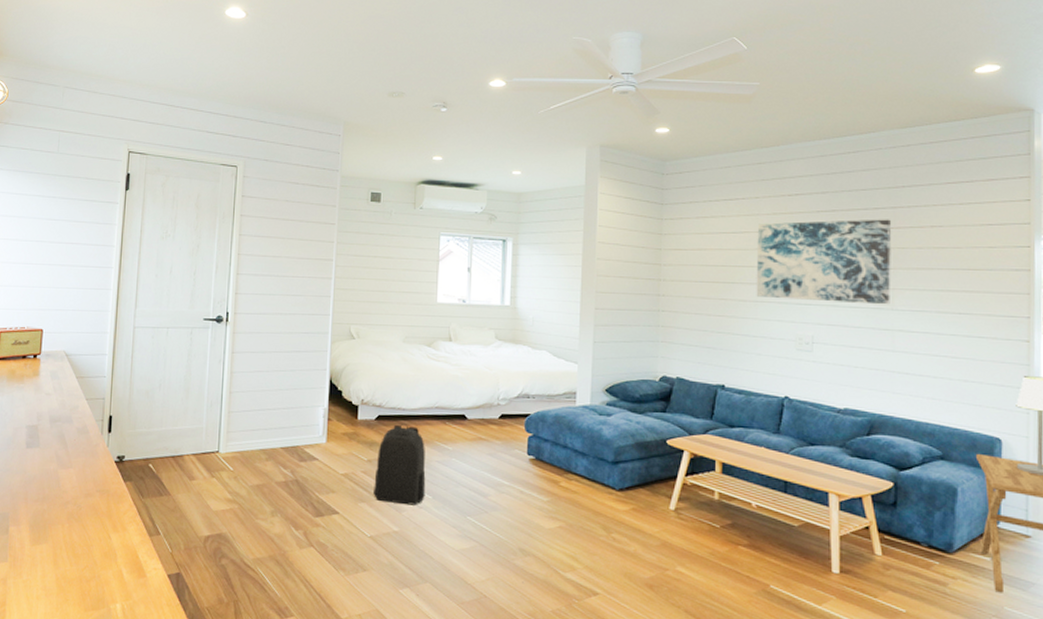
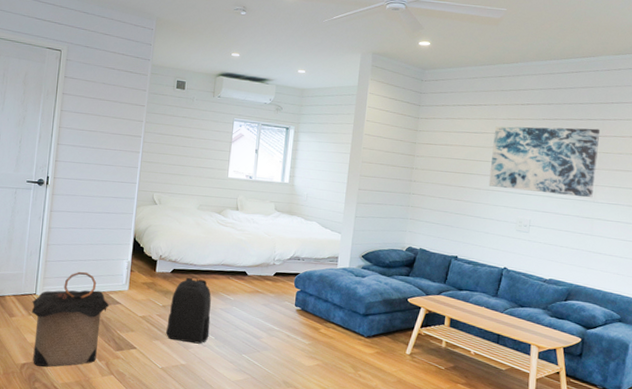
laundry hamper: none [214,422,305,539] -> present [31,272,110,367]

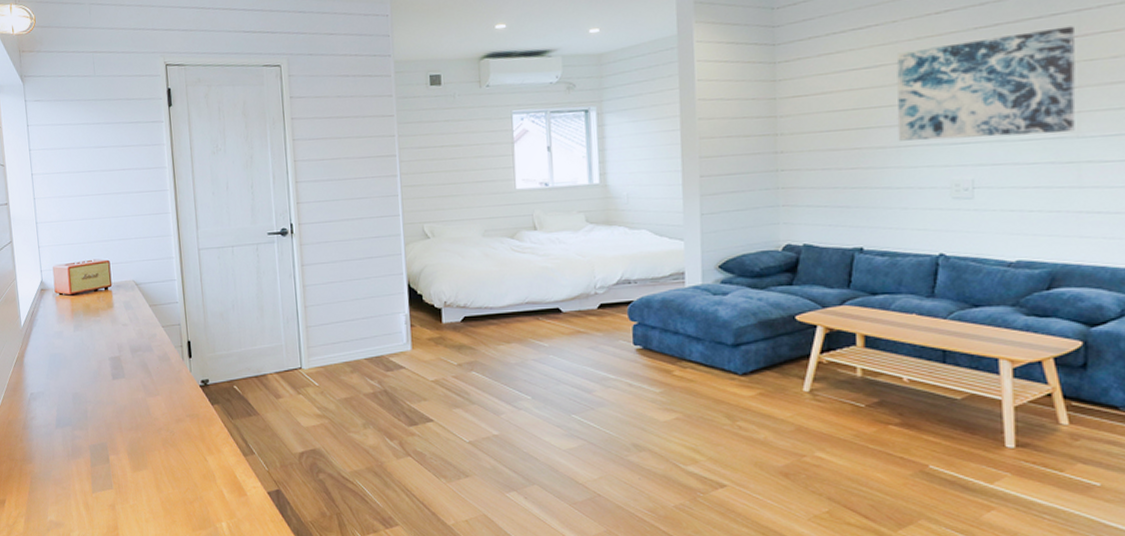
laundry hamper: present [31,272,110,367] -> none [299,334,392,454]
backpack: present [166,276,211,344] -> none [467,323,524,407]

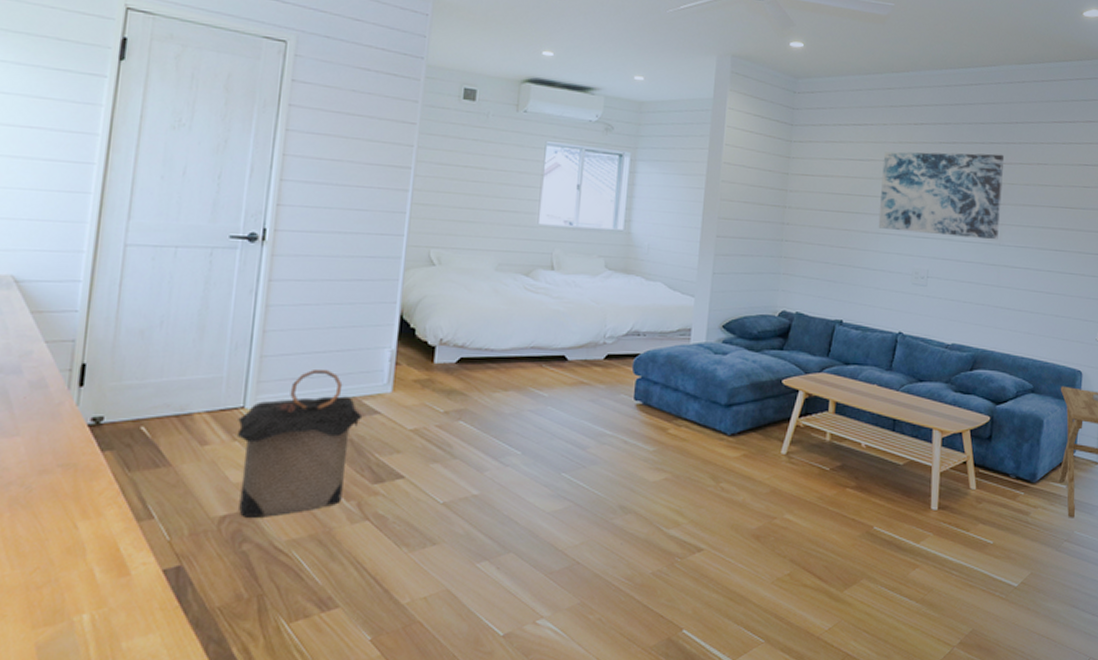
laundry hamper: none [299,334,392,454] -> present [236,369,363,517]

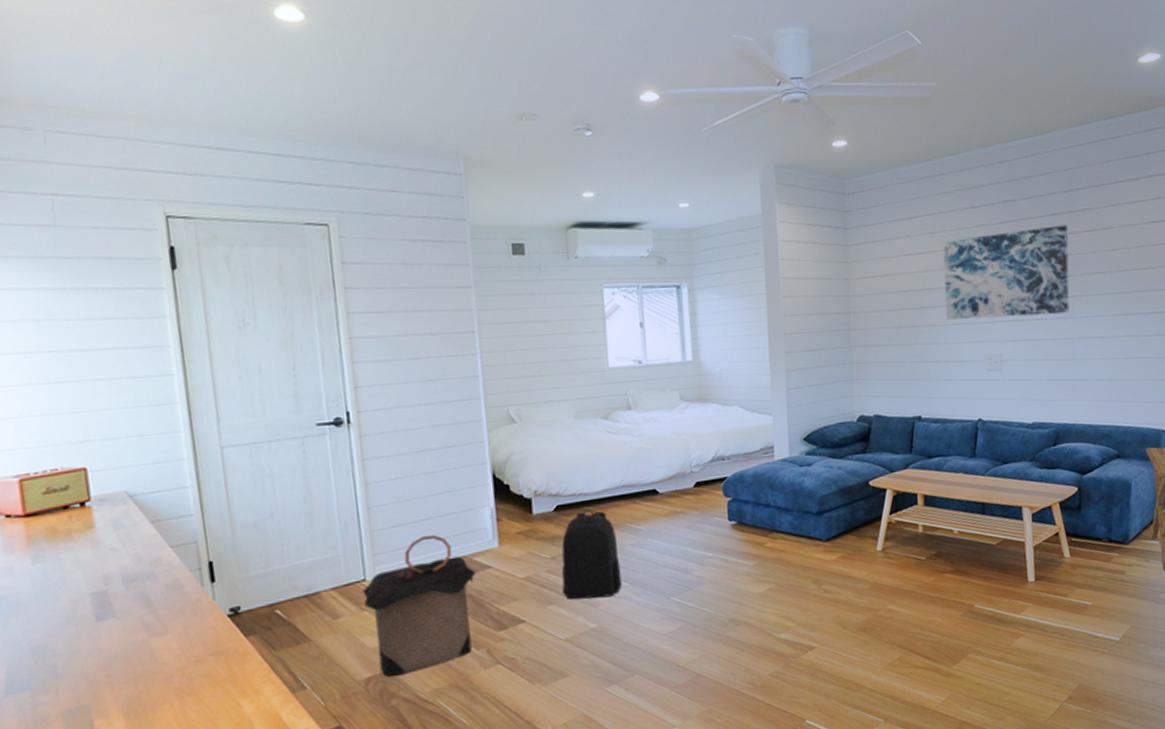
backpack: none [450,366,516,463] -> present [561,509,622,600]

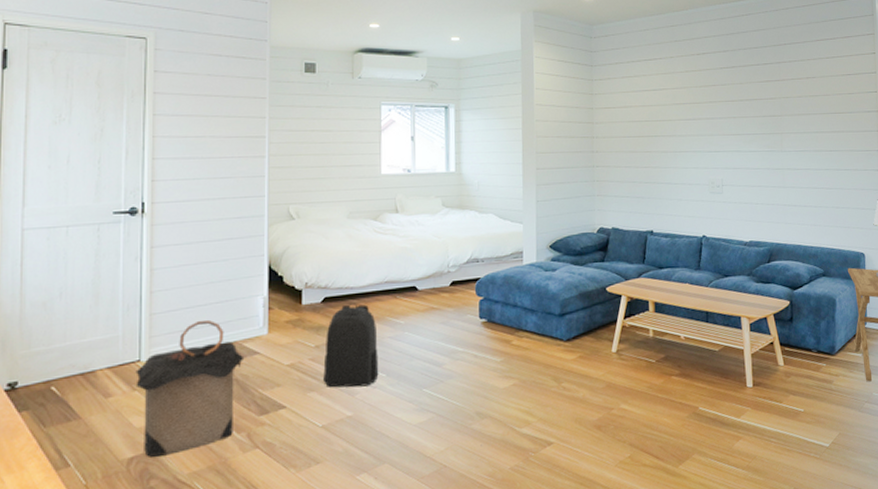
wall art: present [943,225,1070,320] -> none [673,73,780,148]

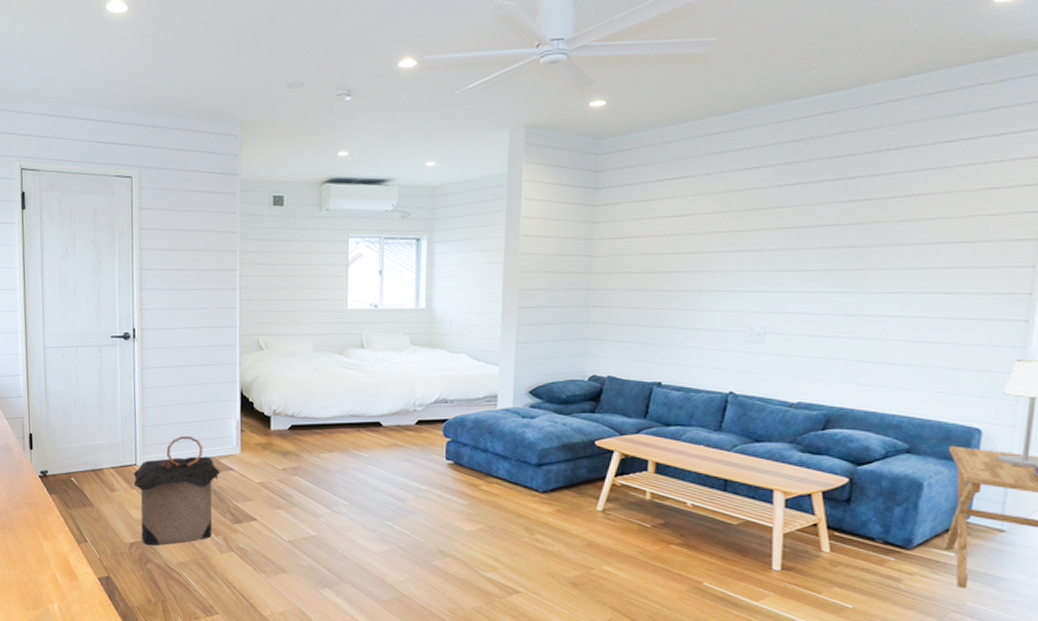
backpack: present [323,302,379,388] -> none [290,432,342,511]

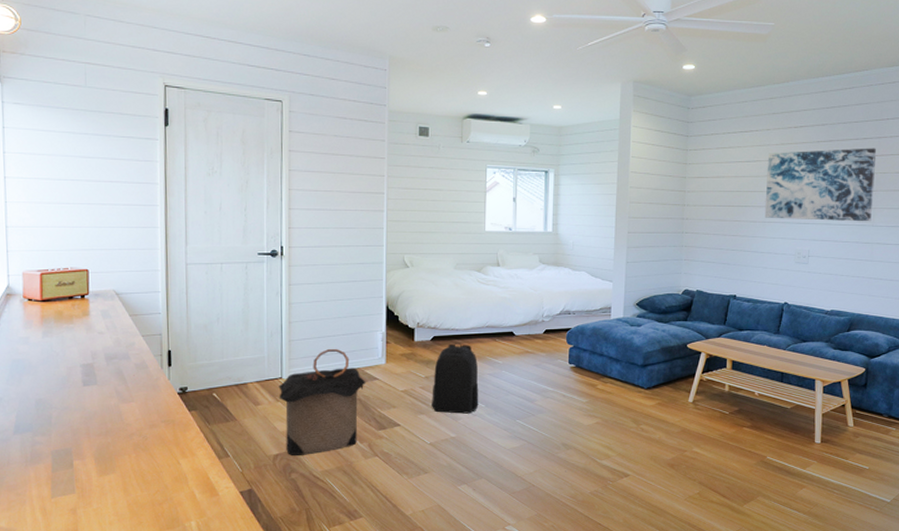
backpack: none [290,432,342,511] -> present [432,342,479,414]
wall art: none [701,189,870,288] -> present [764,148,877,222]

